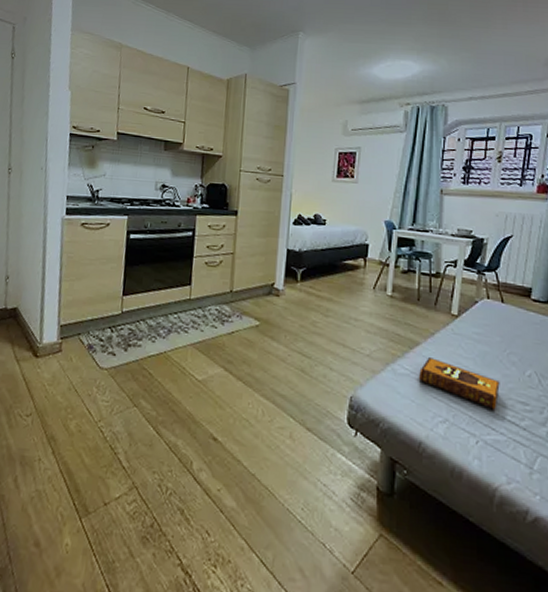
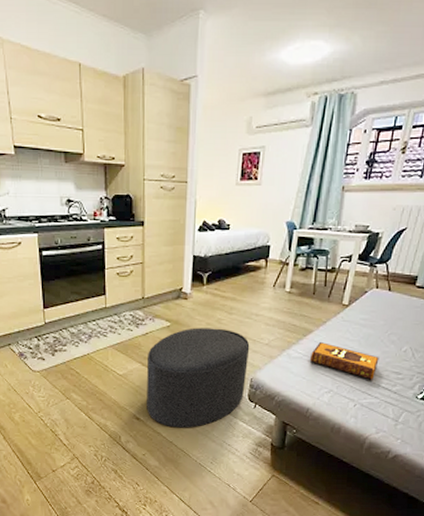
ottoman: none [226,329,349,457] -> present [147,327,250,428]

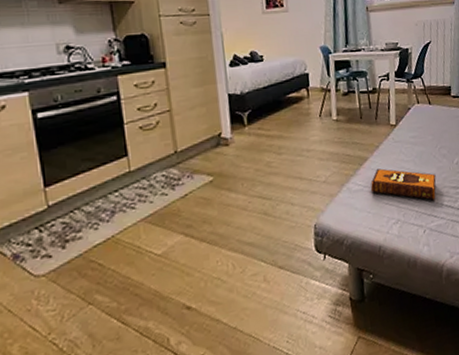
ottoman: present [147,327,250,428] -> none [190,173,310,309]

